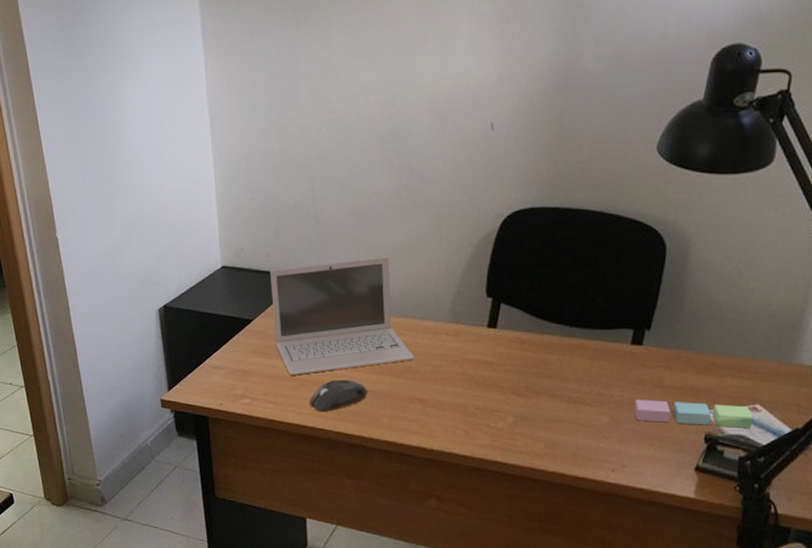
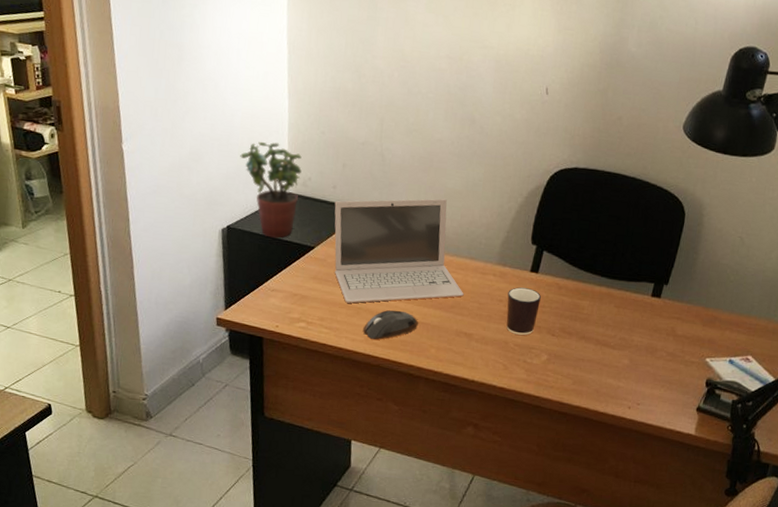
potted plant: none [170,215,233,314] -> present [240,141,302,239]
mug: none [463,345,501,398] -> present [506,287,541,336]
sticky notes: present [633,399,754,428] -> none [649,345,746,376]

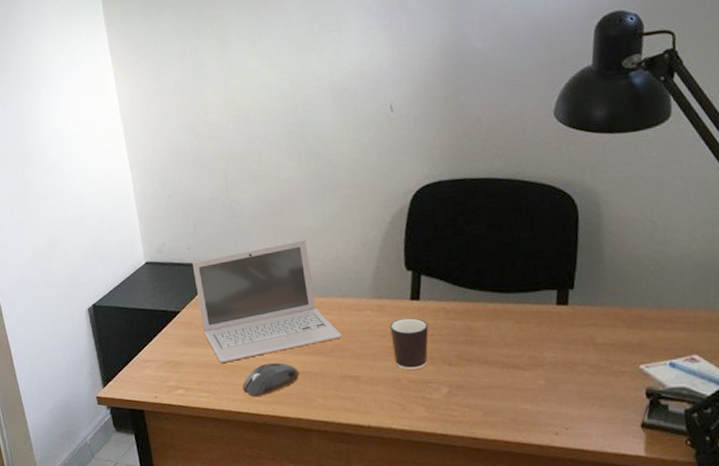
potted plant: present [240,141,302,239] -> none [94,215,157,309]

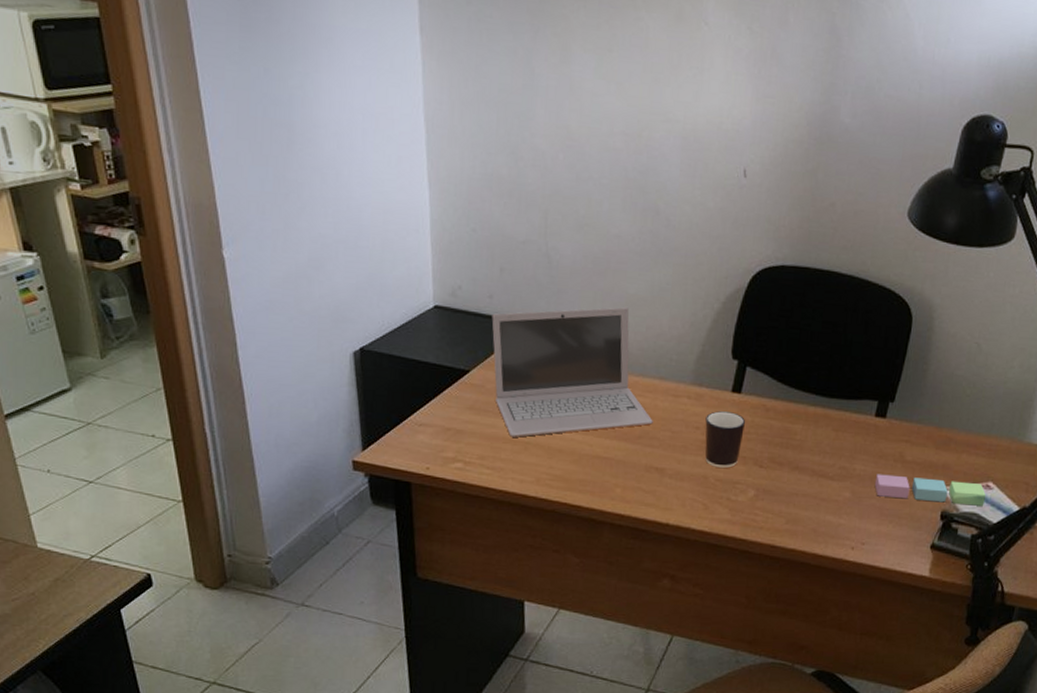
mouse: present [242,362,300,398] -> none [532,443,600,481]
sticky notes: none [568,357,694,381] -> present [874,474,987,506]

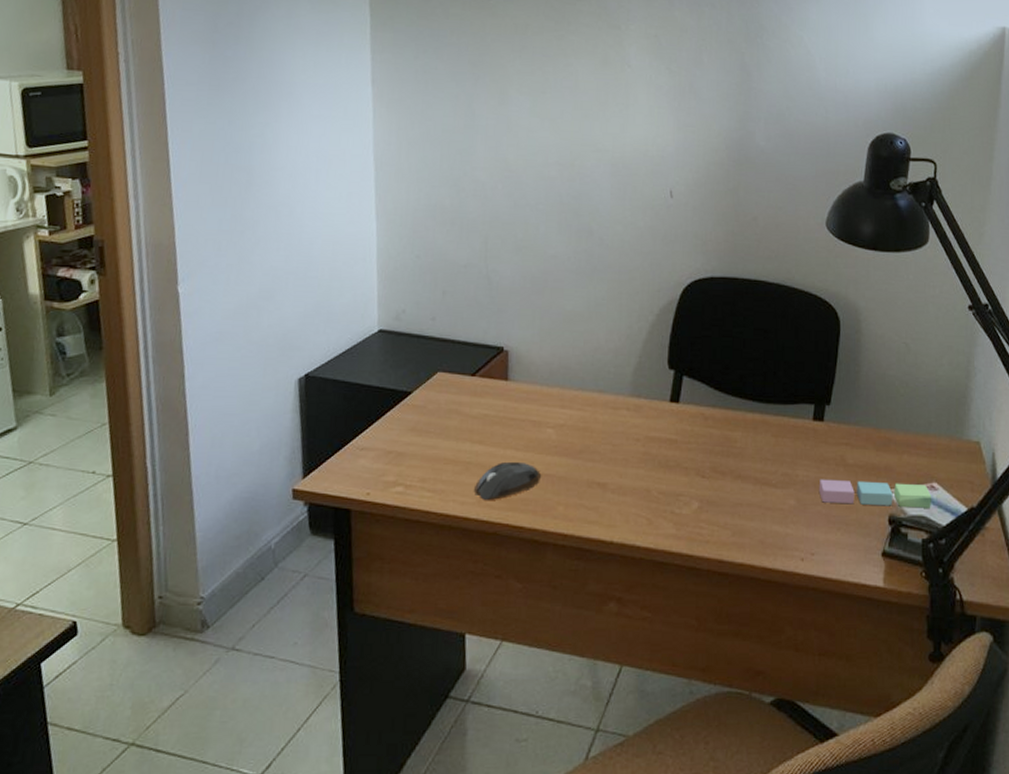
laptop: present [491,306,653,438] -> none [434,322,594,457]
mouse: none [532,443,600,481] -> present [473,461,542,501]
mug: present [705,411,745,469] -> none [645,422,685,481]

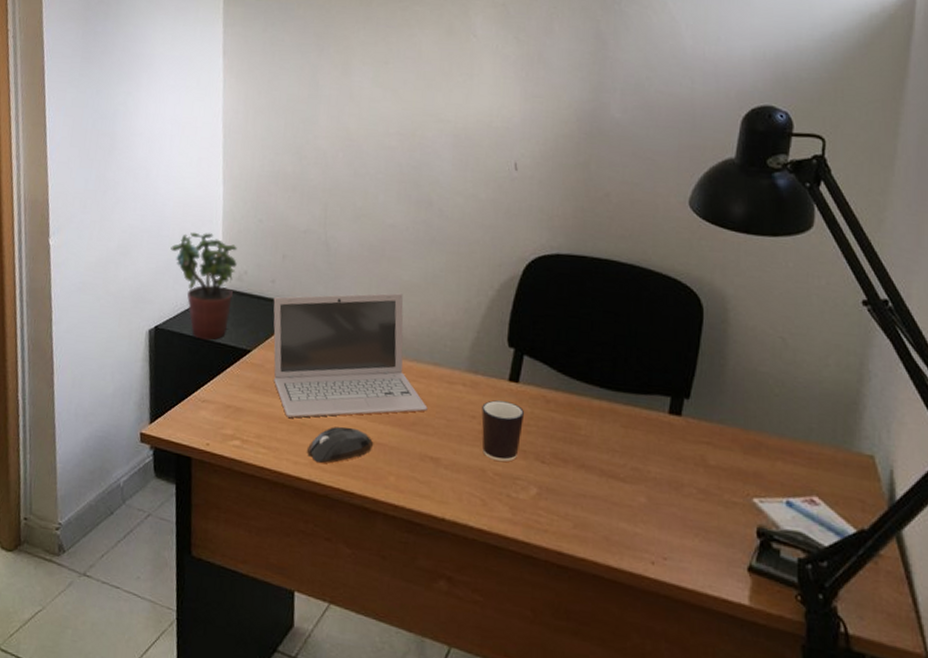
potted plant: none [320,271,394,385] -> present [170,232,237,341]
laptop: none [434,322,594,457] -> present [273,292,428,418]
mug: none [645,422,685,481] -> present [481,400,524,463]
sticky notes: present [818,479,932,508] -> none [673,478,812,525]

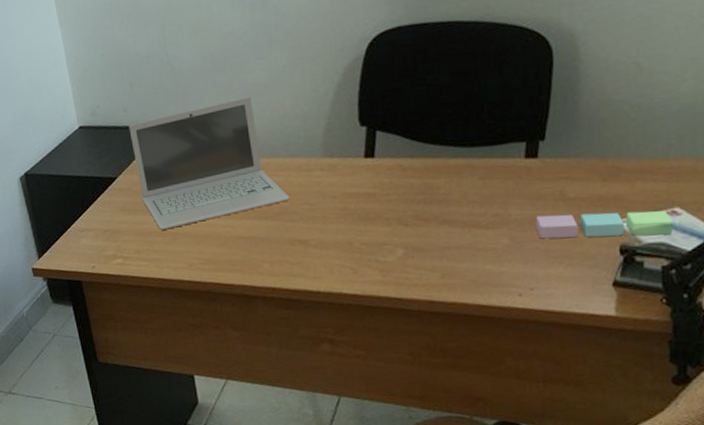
potted plant: present [170,232,237,341] -> none [23,77,91,177]
mouse: present [306,426,374,464] -> none [183,228,245,265]
mug: present [481,400,524,463] -> none [342,177,383,233]
sticky notes: none [673,478,812,525] -> present [535,211,674,239]

